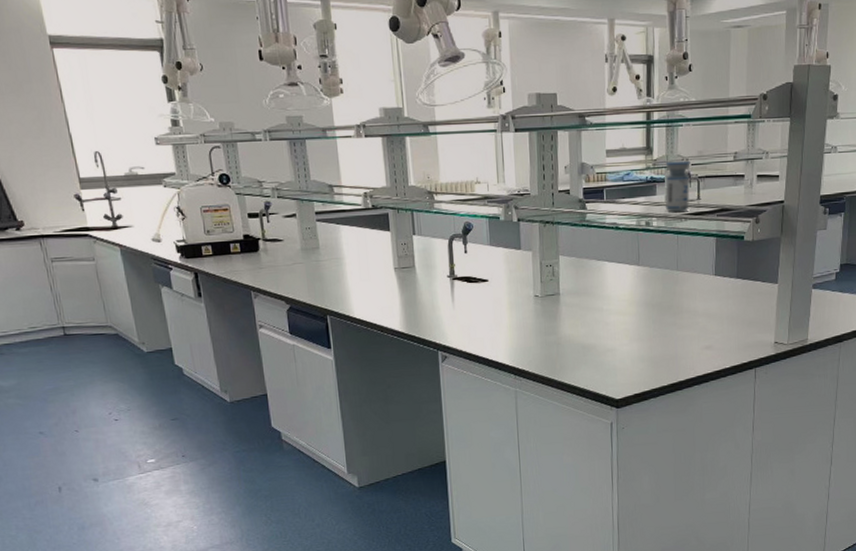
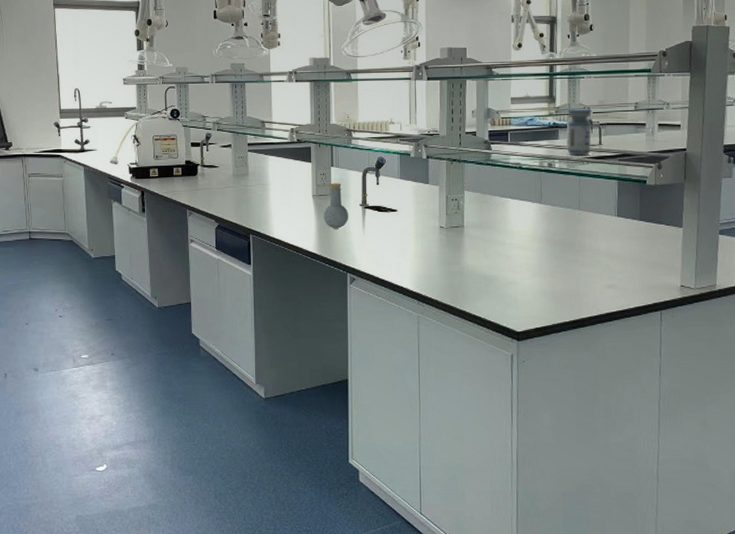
flask: none [407,253,436,304] -> present [323,183,349,229]

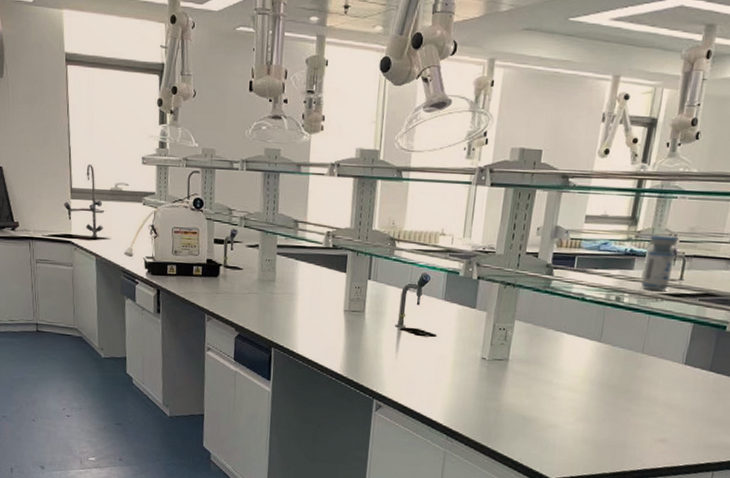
flask: present [323,183,349,229] -> none [353,298,383,350]

